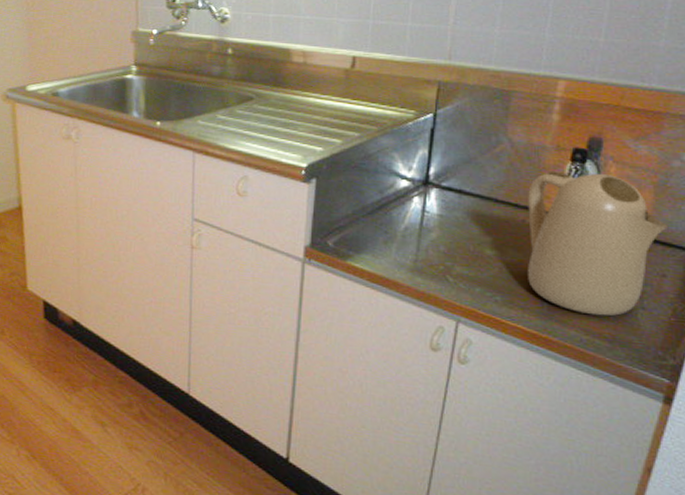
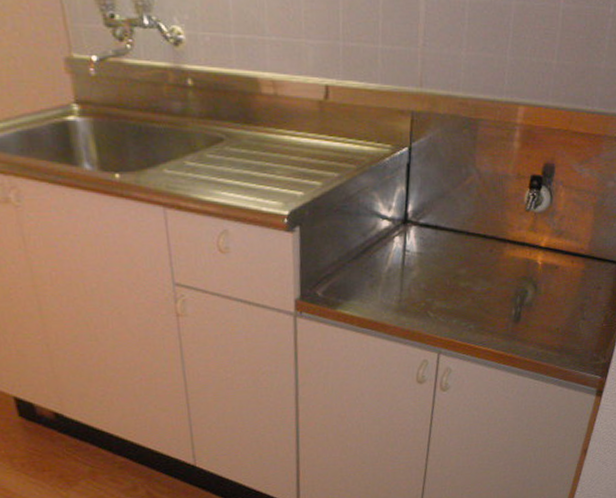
kettle: present [528,171,669,317] -> none [494,198,604,331]

